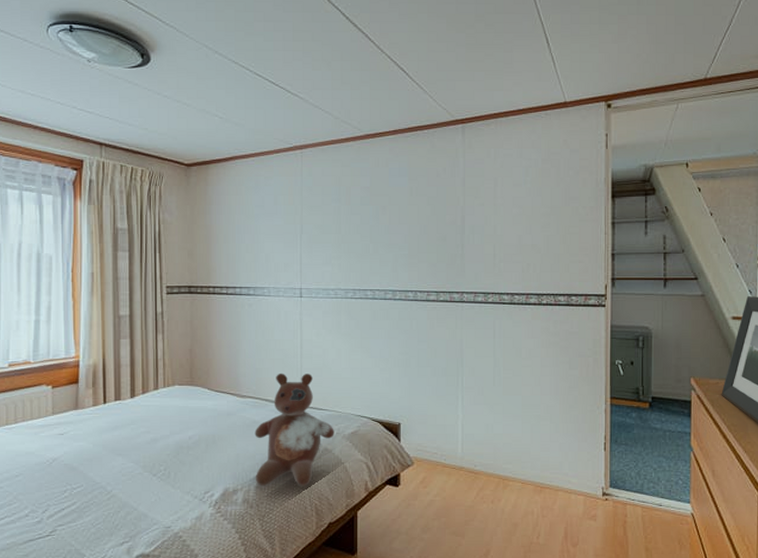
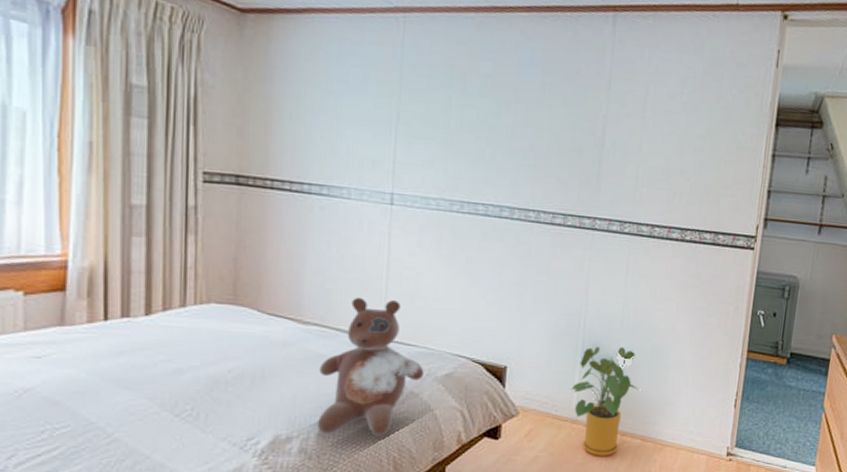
house plant: none [455,402,516,499] -> present [570,346,640,456]

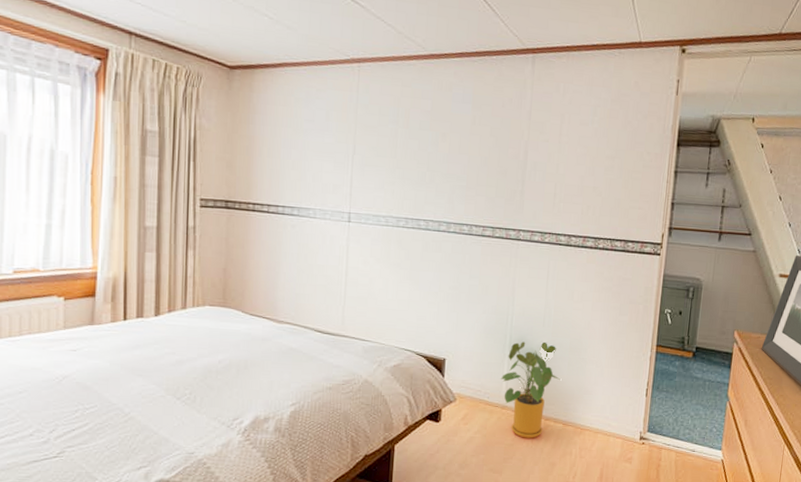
stuffed bear: present [316,297,424,435] -> none [288,299,376,417]

